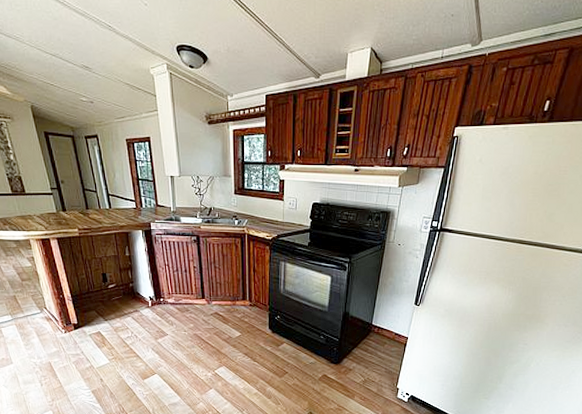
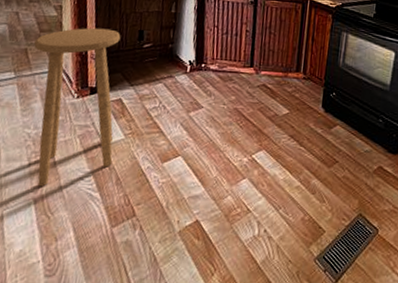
stool: none [20,274,104,401] -> present [34,27,121,187]

